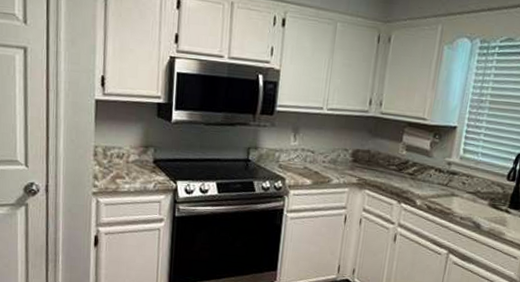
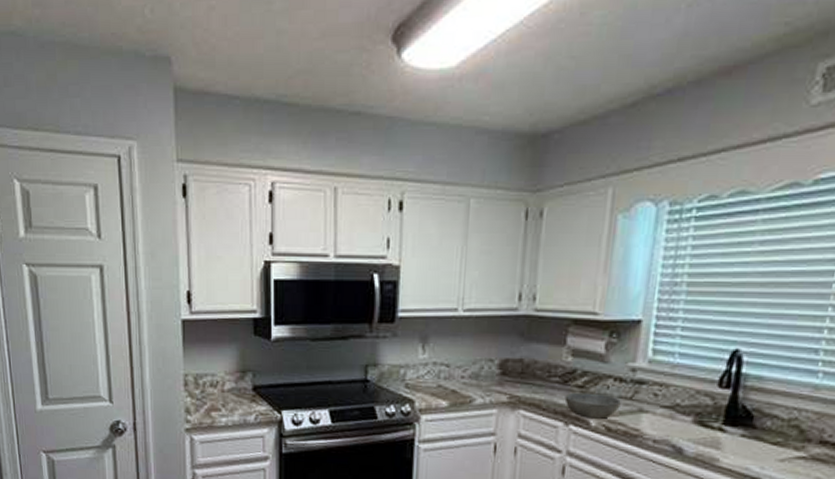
bowl: none [399,178,439,201] -> present [564,392,621,420]

